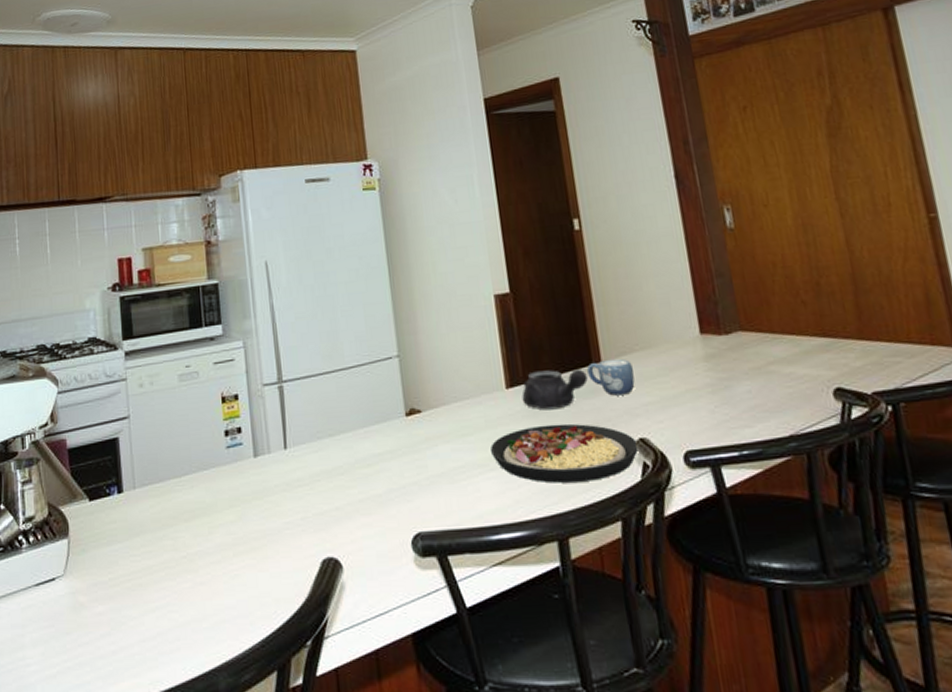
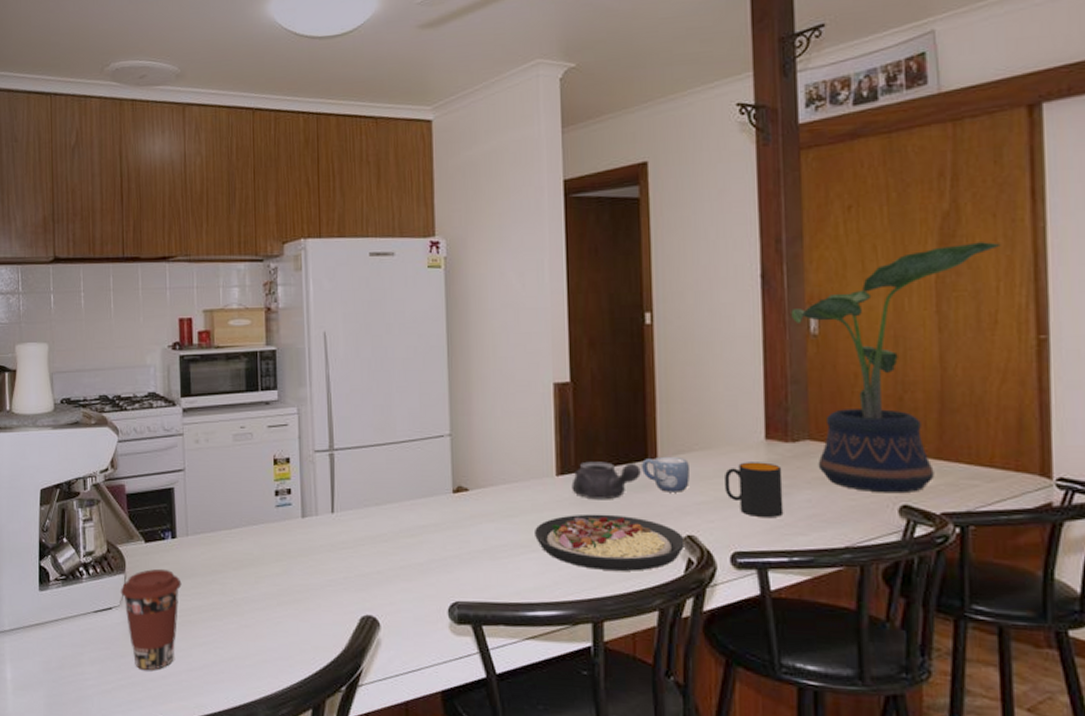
coffee cup: none [64,528,130,646] -> present [121,568,182,670]
mug: none [667,356,728,413] -> present [725,462,784,518]
potted plant: none [706,131,882,378] -> present [791,242,1001,494]

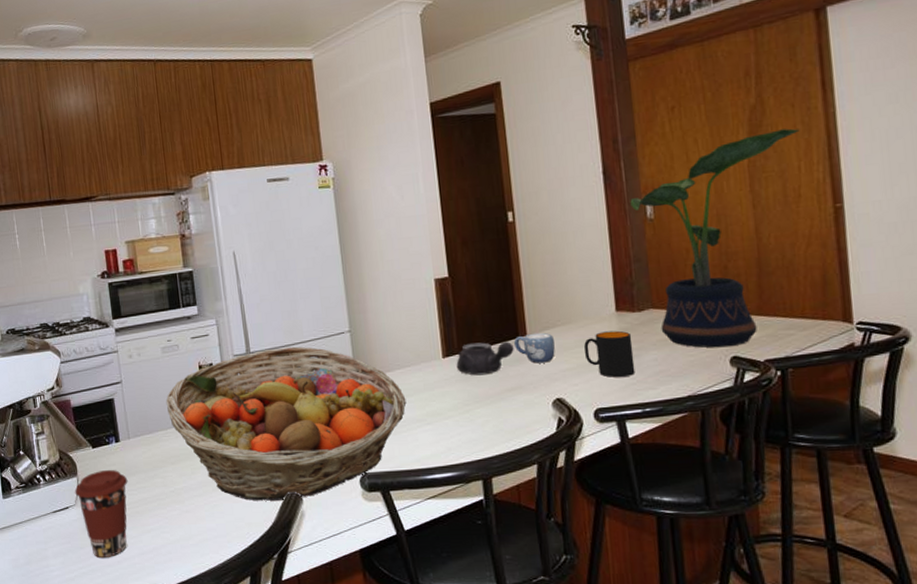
fruit basket: none [232,447,510,624] -> present [165,346,407,501]
plate: present [535,514,685,571] -> none [428,386,555,435]

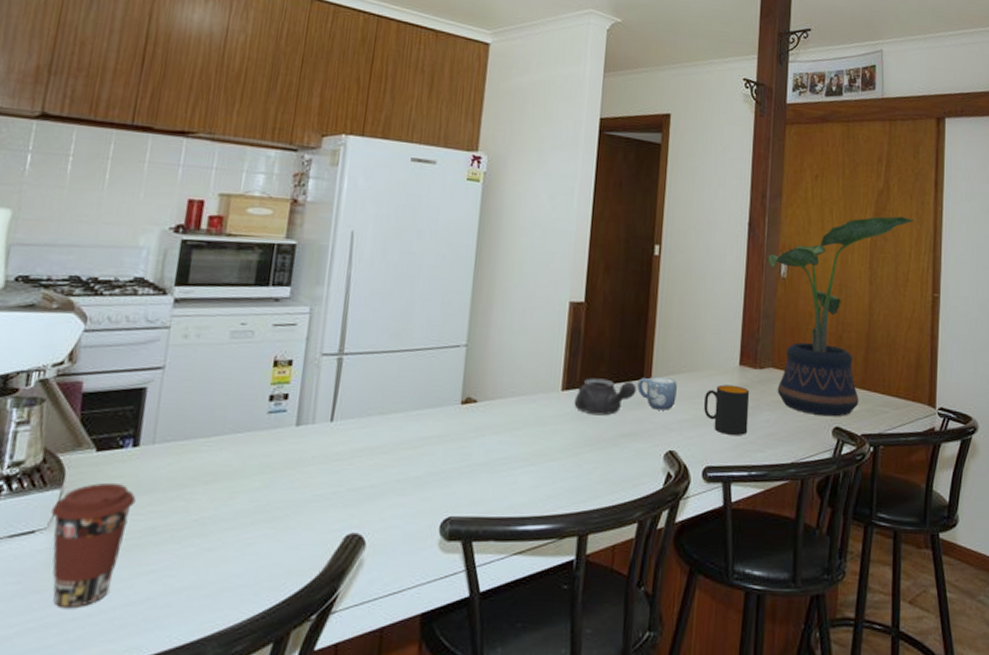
fruit basket: present [165,346,407,501] -> none [217,352,513,543]

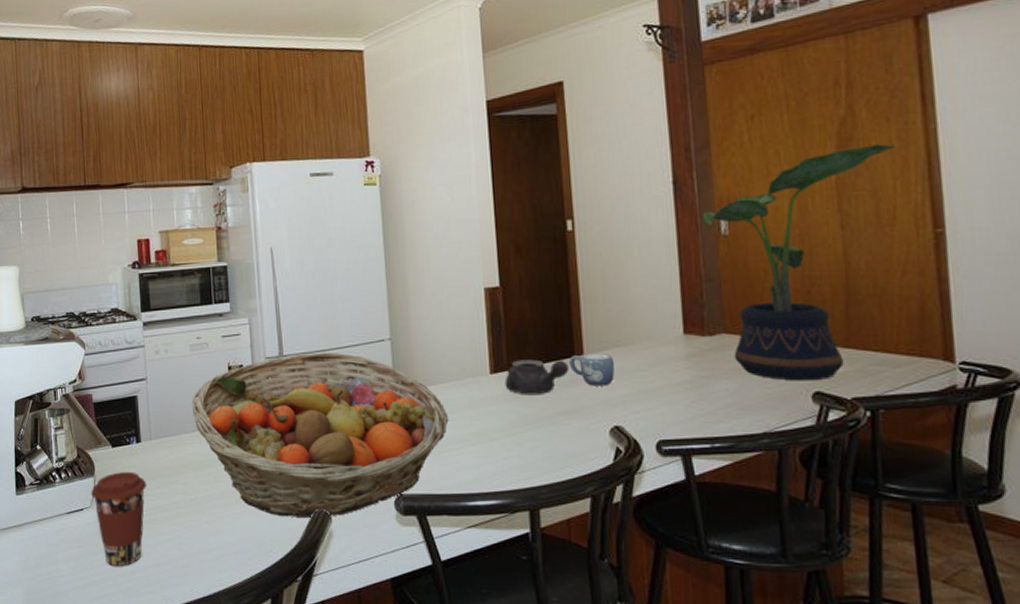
fruit basket: none [217,352,513,543] -> present [191,352,449,518]
mug: present [704,384,750,436] -> none [647,355,704,408]

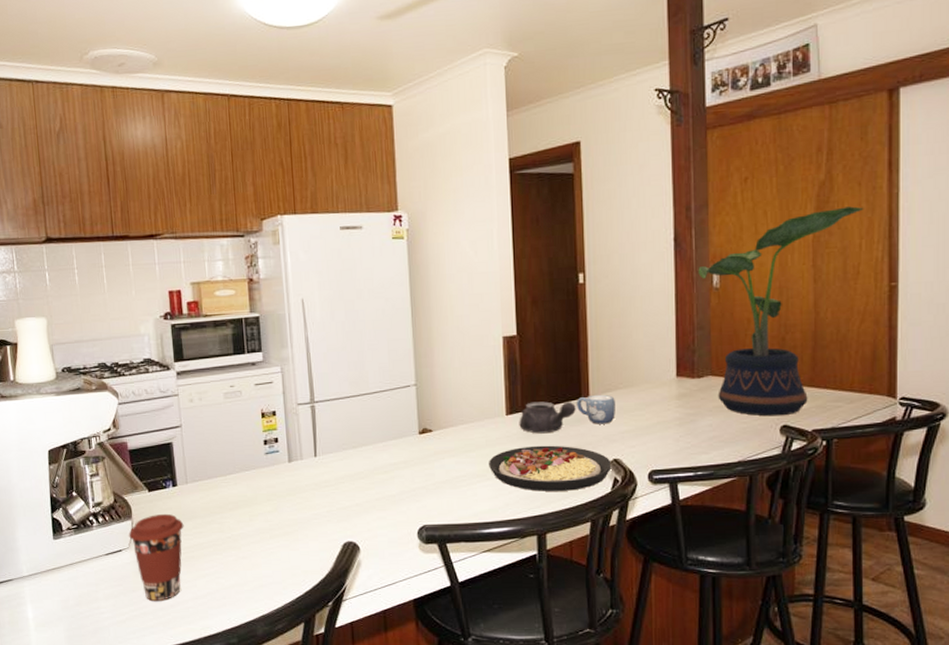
fruit basket: present [191,352,449,518] -> none [226,397,468,550]
plate: none [472,408,613,461] -> present [489,445,612,491]

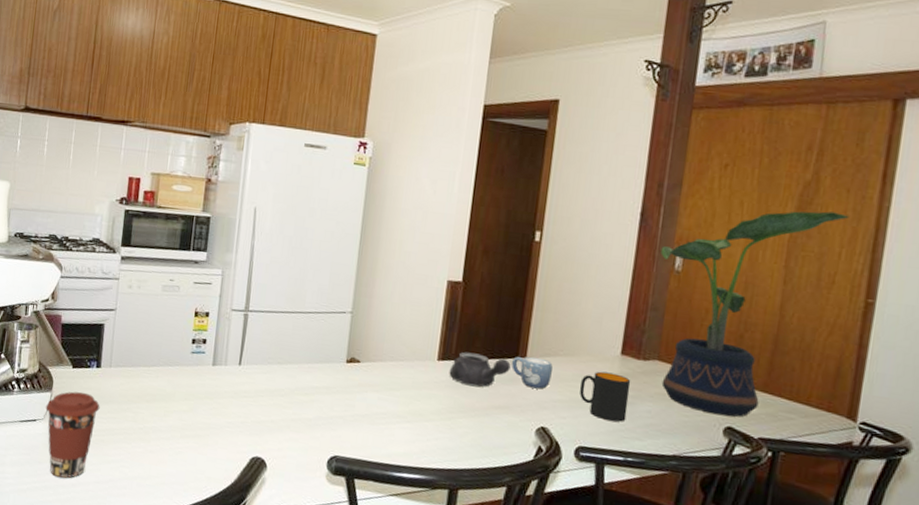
plate: present [489,445,612,491] -> none [411,395,539,452]
mug: none [644,395,690,442] -> present [580,371,631,422]

